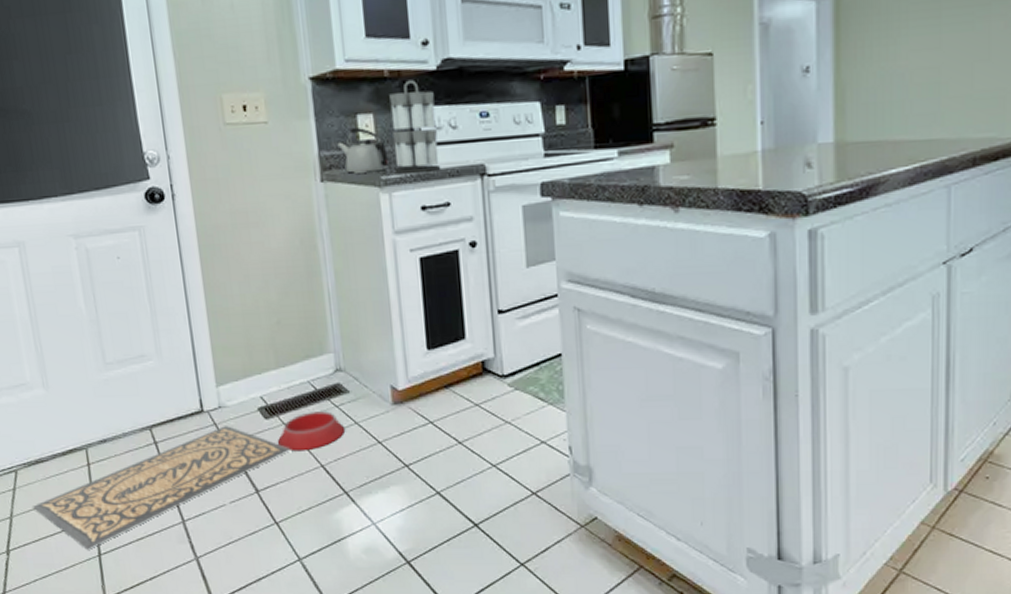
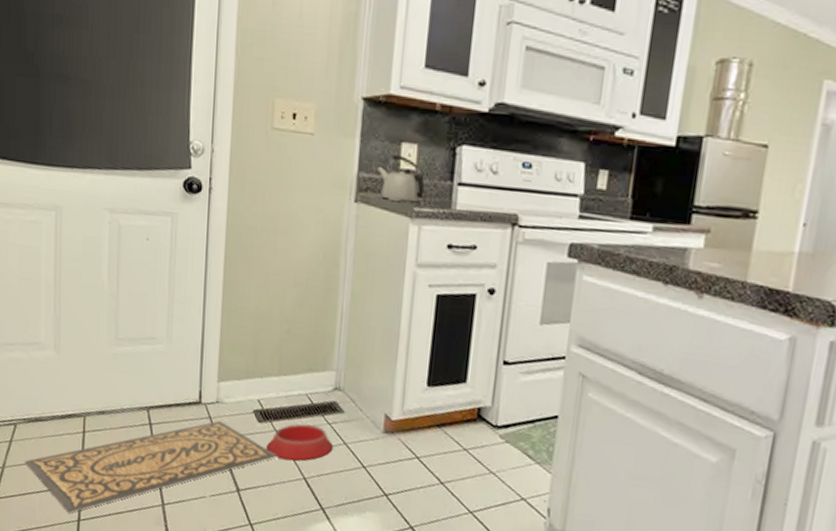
spice rack: present [389,79,441,175] -> none [428,117,481,214]

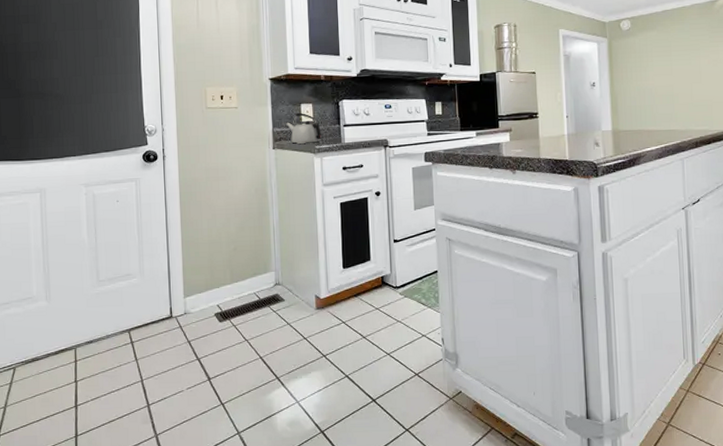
doormat: present [24,421,277,513] -> none [24,328,237,432]
pet bowl: present [265,423,334,461] -> none [227,315,280,347]

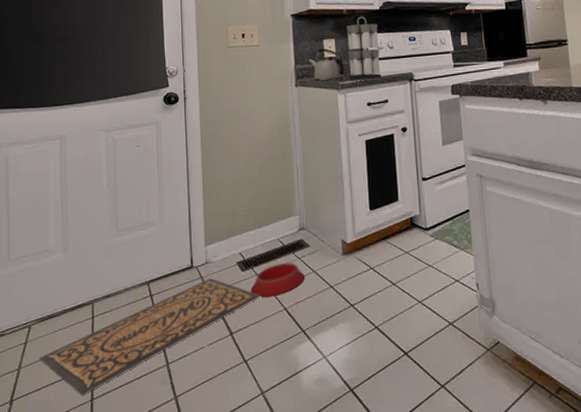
doormat: none [24,328,237,432] -> present [39,278,260,395]
pet bowl: none [227,315,280,347] -> present [250,263,305,298]
spice rack: none [324,82,358,146] -> present [346,16,382,81]

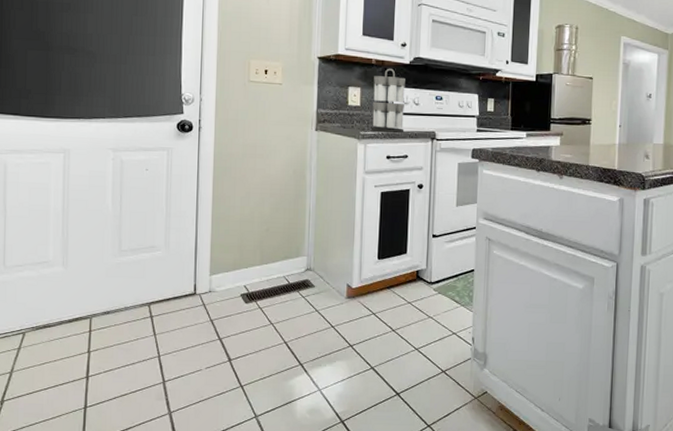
doormat: present [39,278,260,395] -> none [32,306,261,403]
pet bowl: present [250,263,305,298] -> none [252,300,308,330]
kettle: present [308,48,345,81] -> none [331,95,368,129]

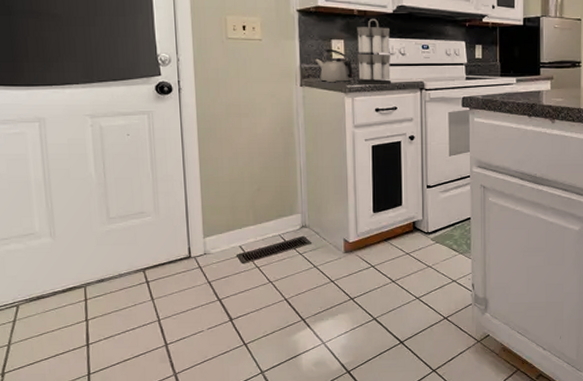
kettle: none [331,95,368,129] -> present [315,48,353,83]

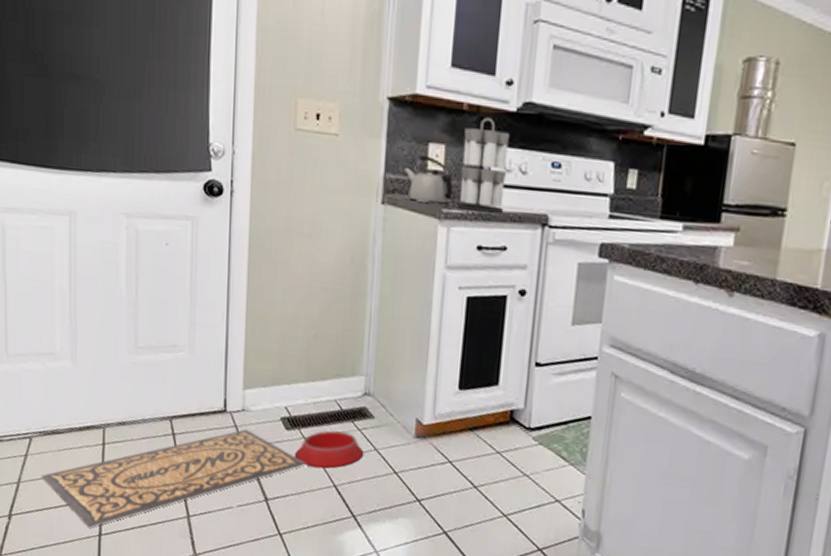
doormat: none [30,268,260,370] -> present [41,429,306,528]
pet bowl: none [250,258,306,288] -> present [294,430,364,469]

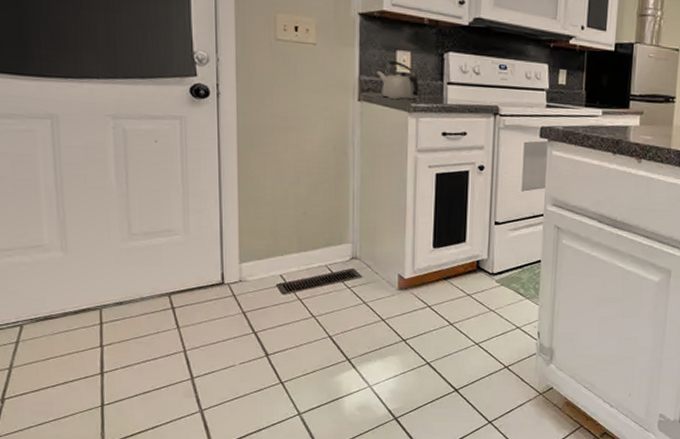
doormat: present [41,429,306,528] -> none [35,297,302,400]
pet bowl: present [294,430,364,469] -> none [291,291,354,323]
spice rack: present [457,117,509,215] -> none [423,29,464,107]

